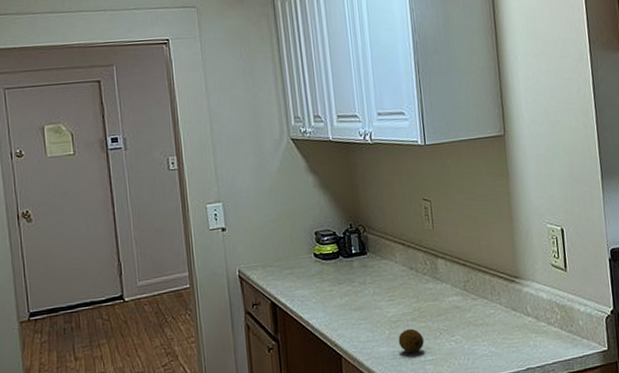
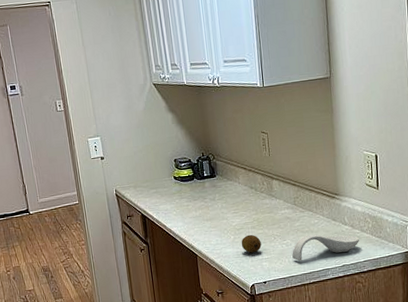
spoon rest: none [463,328,546,364] -> present [292,234,359,261]

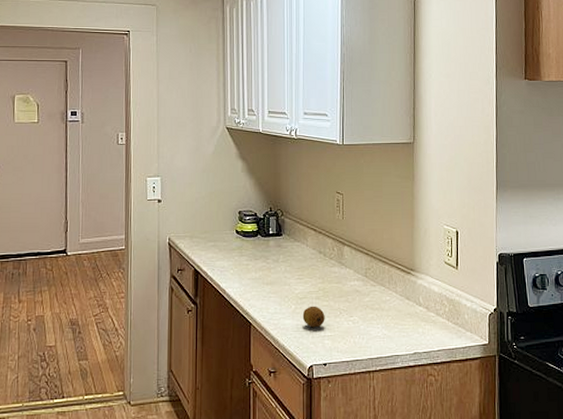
spoon rest: present [292,234,359,261] -> none [358,313,434,343]

